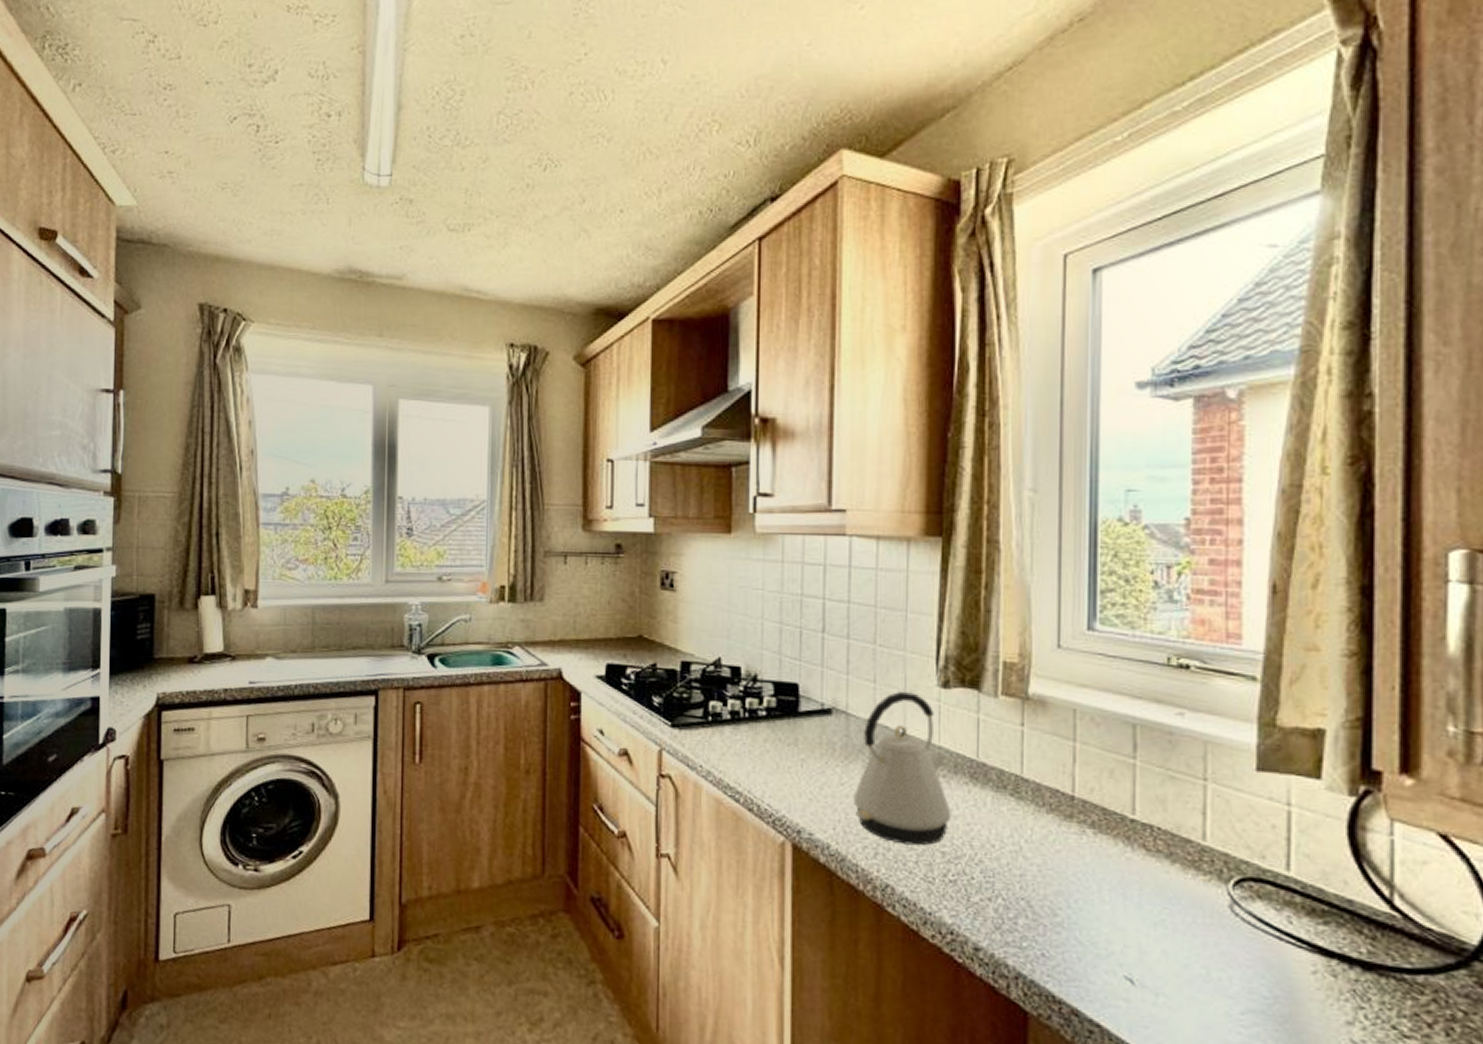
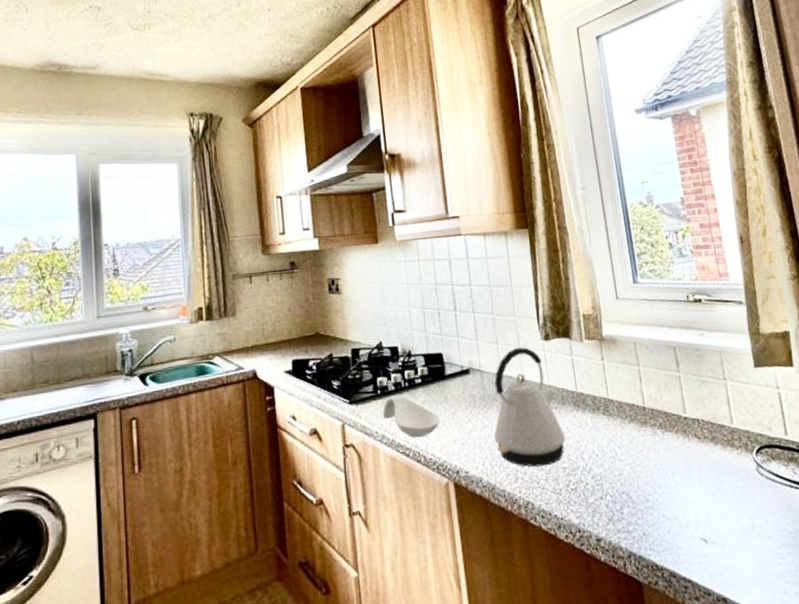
spoon rest: none [712,726,784,782] -> present [383,395,440,438]

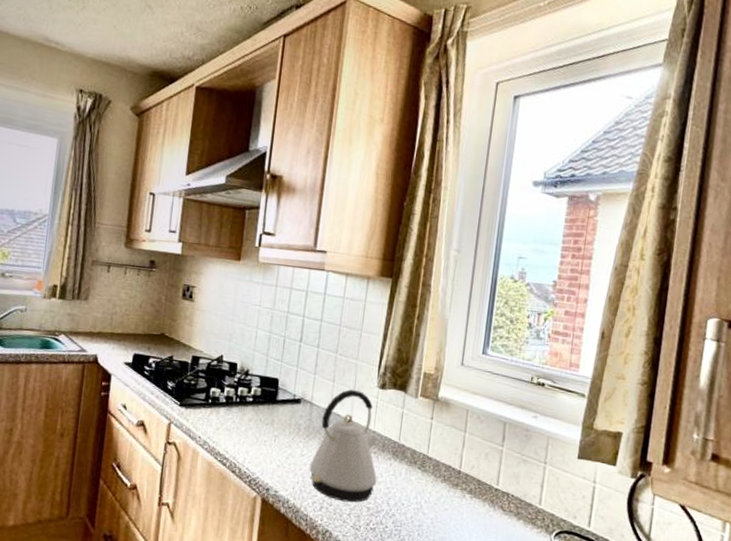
spoon rest: present [383,395,440,438] -> none [209,408,262,451]

